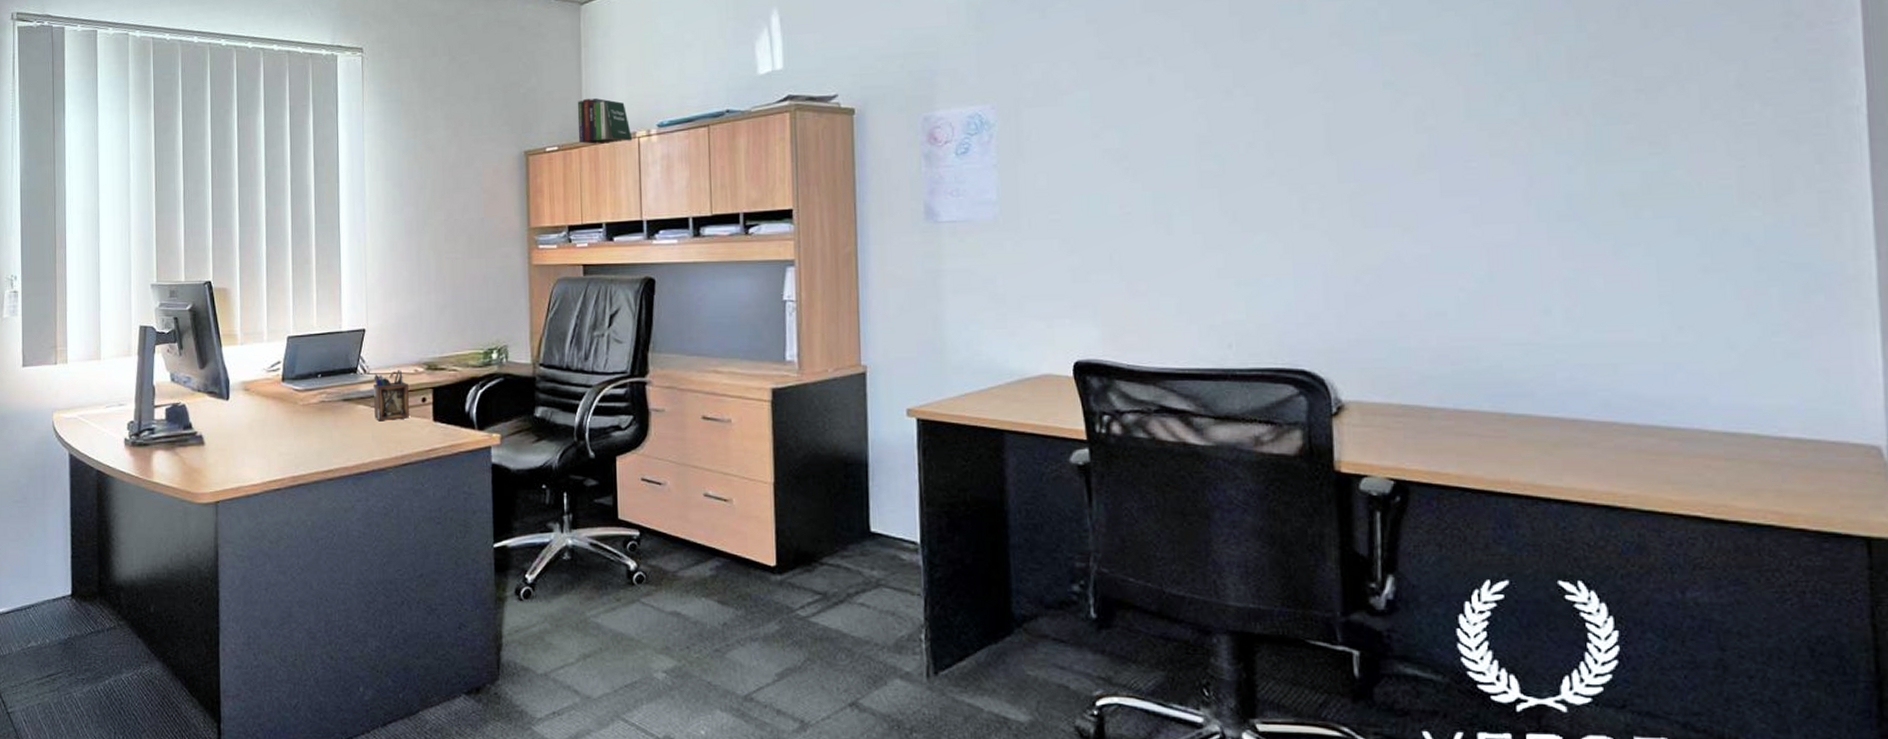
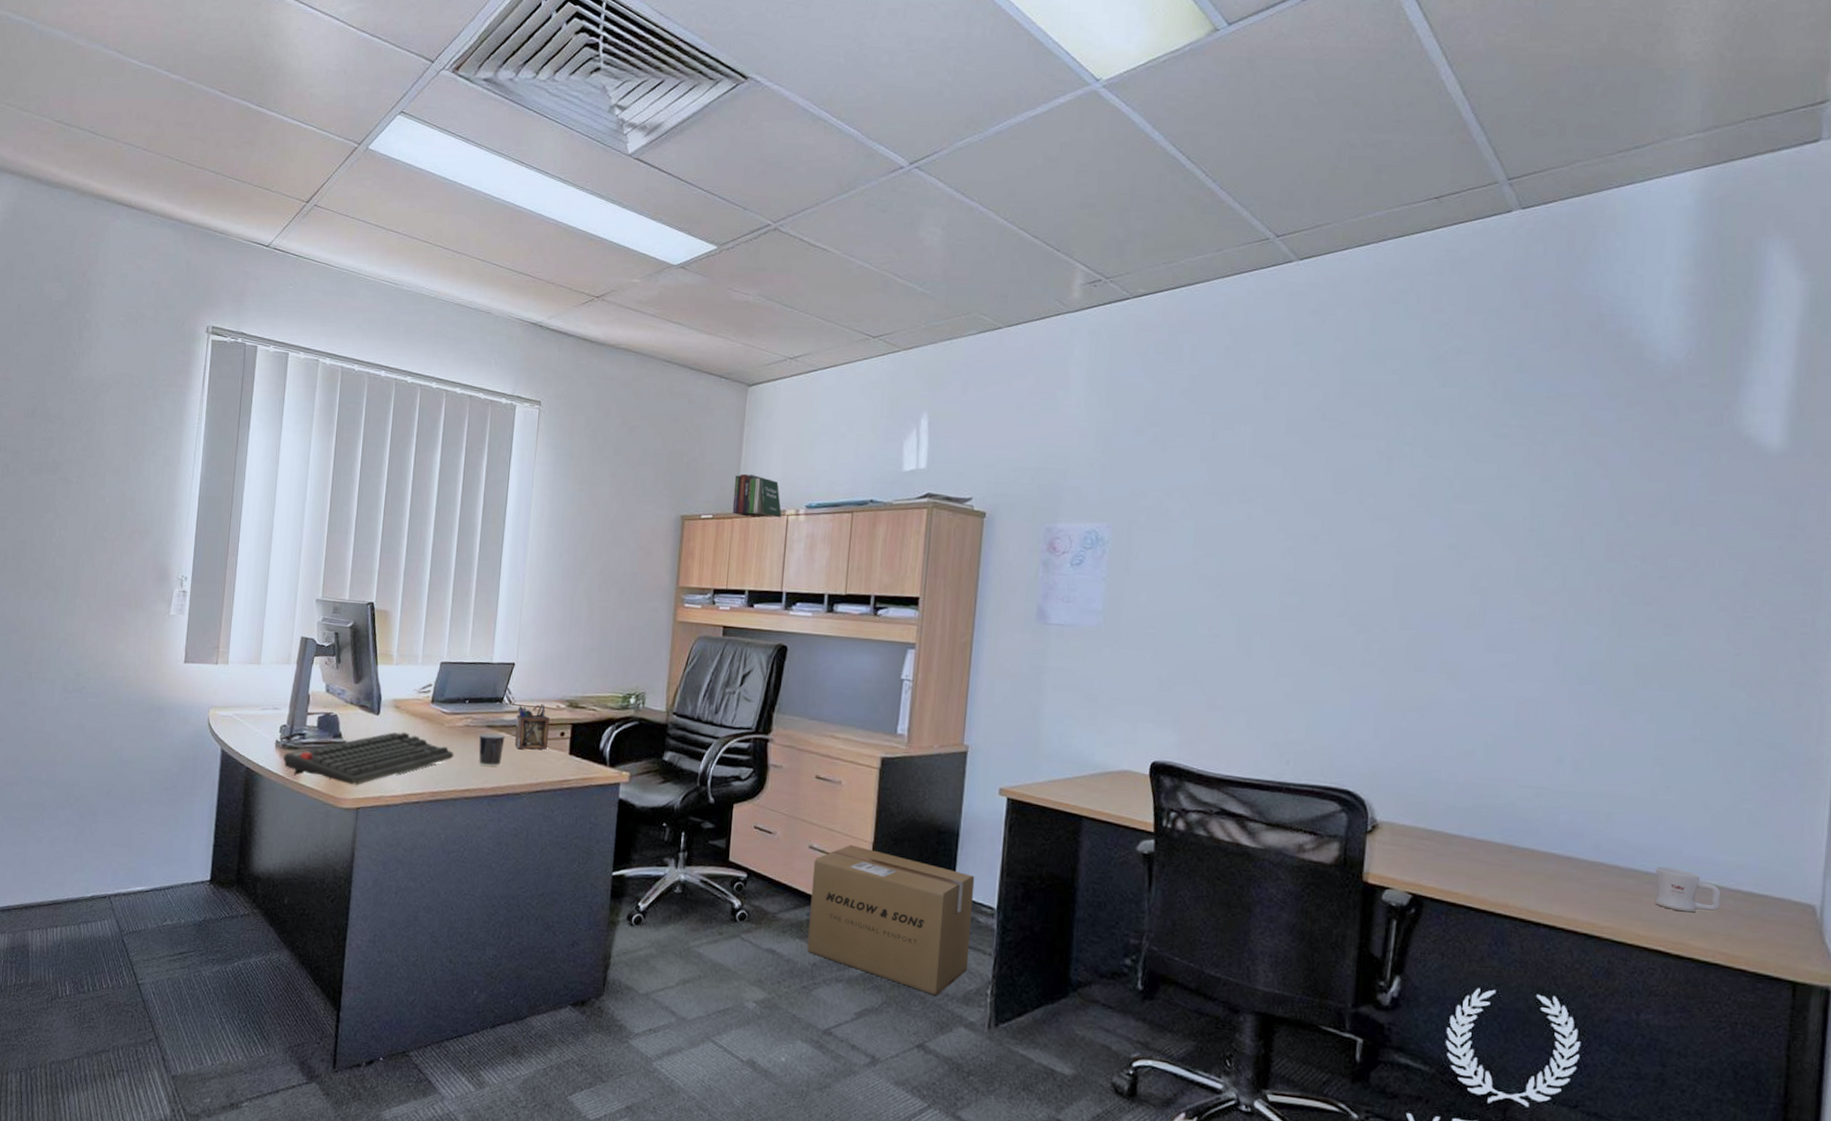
computer keyboard: none [134,415,312,479] -> present [283,732,454,786]
mug: none [335,407,364,444] -> present [478,733,505,767]
box: none [711,488,895,646] -> present [807,845,975,996]
mug: none [1679,419,1764,469] -> present [1655,866,1721,913]

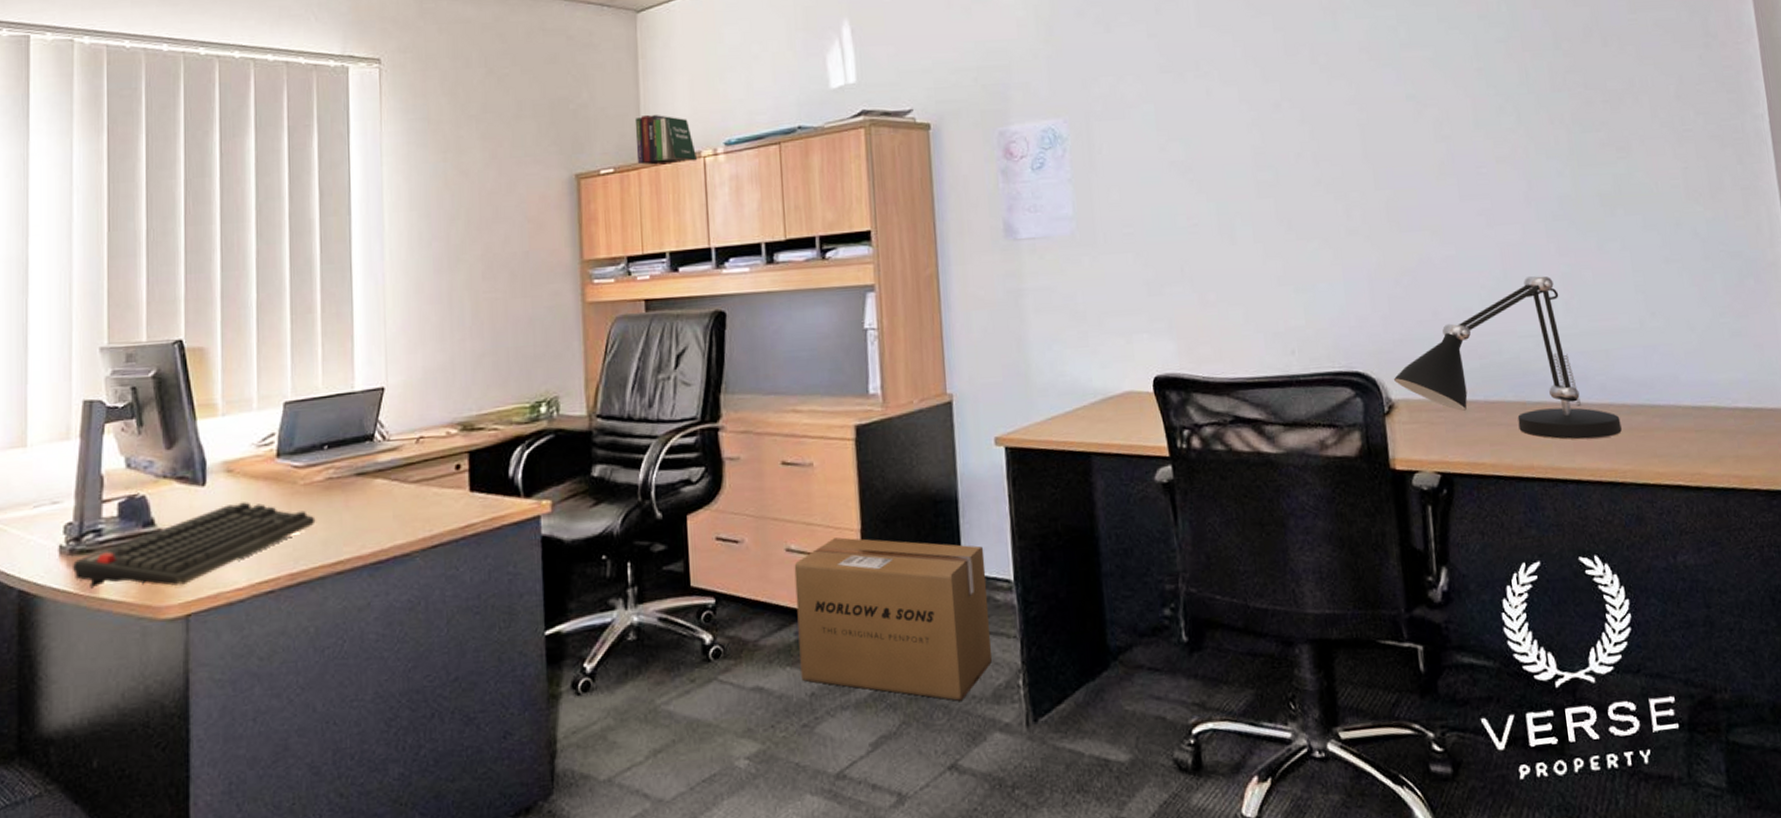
mug: present [478,733,505,767] -> none [346,481,382,528]
desk organizer: present [515,704,549,750] -> none [395,433,440,497]
desk lamp: none [1381,732,1609,893] -> present [1393,276,1622,440]
mug: present [1655,866,1721,913] -> none [1658,395,1724,441]

